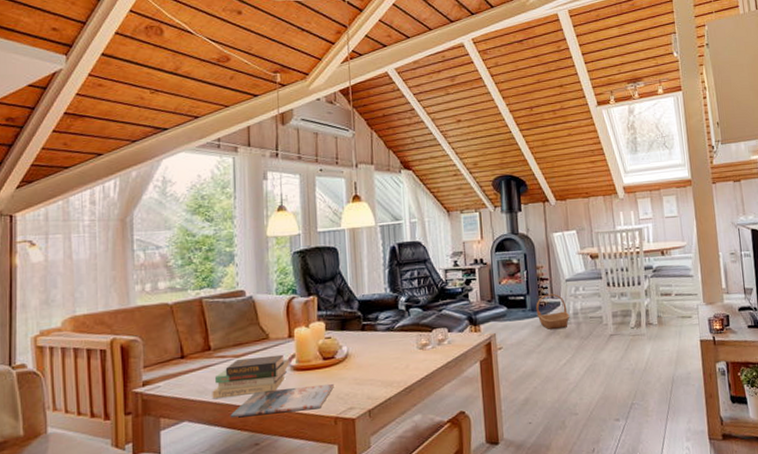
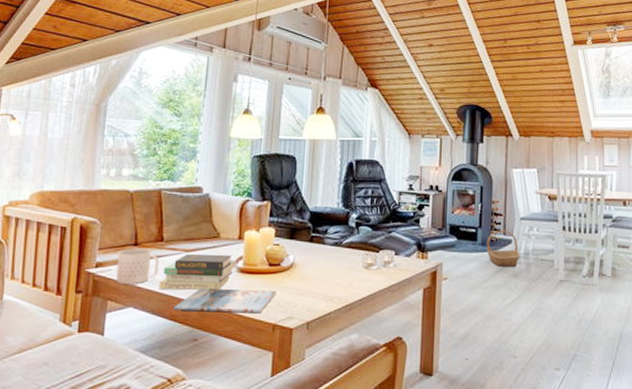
mug: none [165,360,210,400] -> present [116,248,160,285]

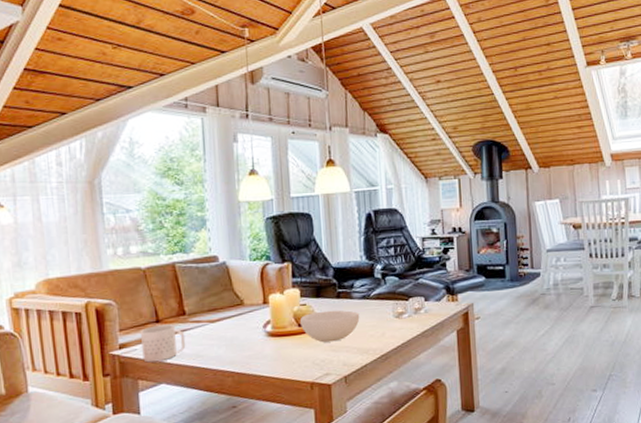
books: present [159,253,236,290] -> none [188,320,265,362]
magazine: present [173,287,276,314] -> none [207,349,310,382]
bowl: none [270,253,330,285] -> present [299,310,360,343]
basket: present [486,230,521,267] -> none [515,263,550,300]

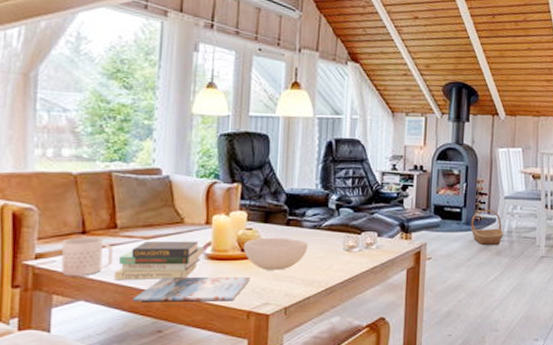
books: none [188,320,265,362] -> present [114,240,204,279]
magazine: none [207,349,310,382] -> present [132,276,250,302]
basket: none [515,263,550,300] -> present [471,209,504,245]

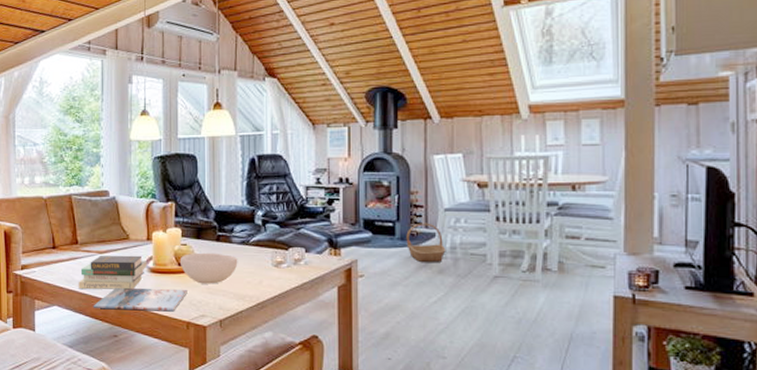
mug: present [61,237,114,277] -> none [40,251,77,285]

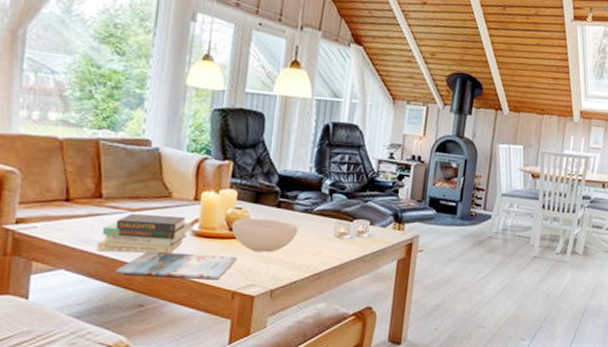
basket: present [406,223,446,262] -> none [465,204,499,242]

